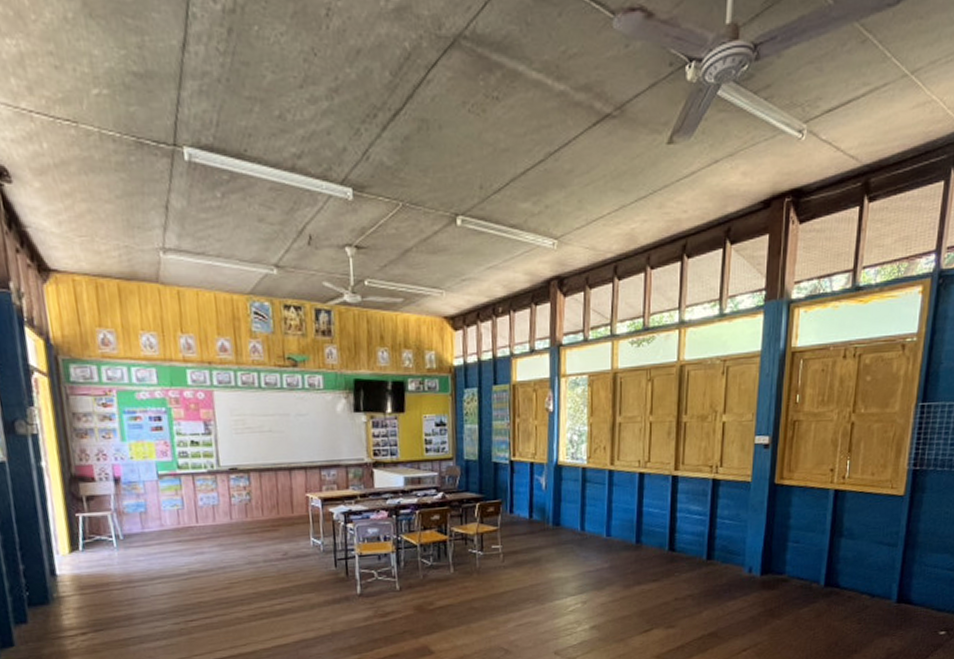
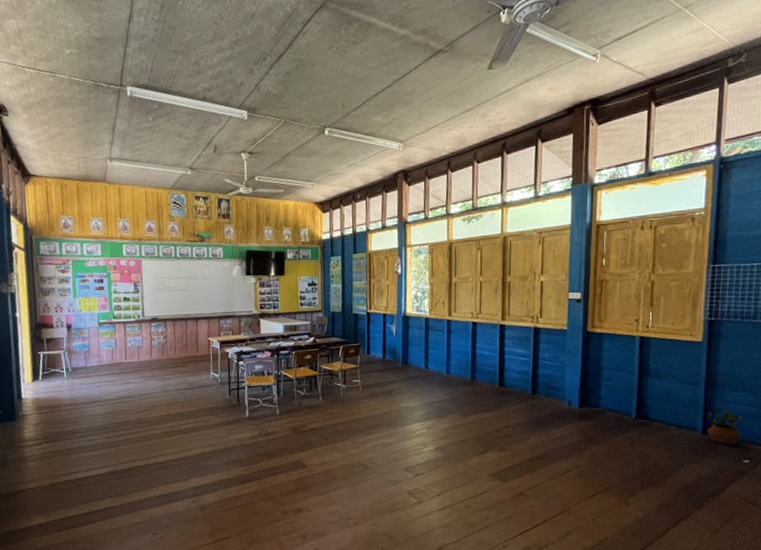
potted plant: none [902,573,943,615] -> present [706,409,744,445]

